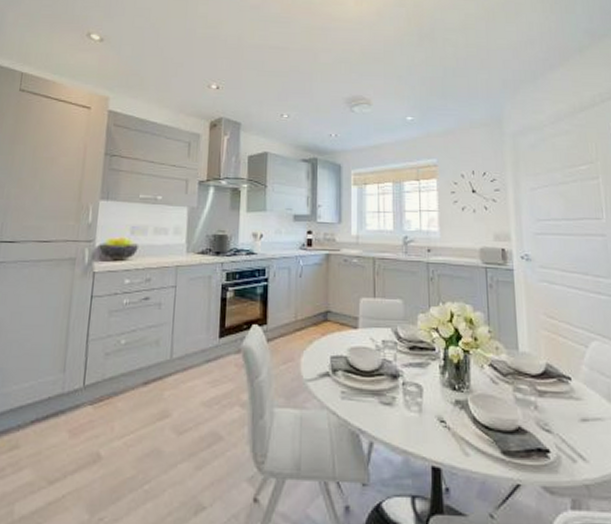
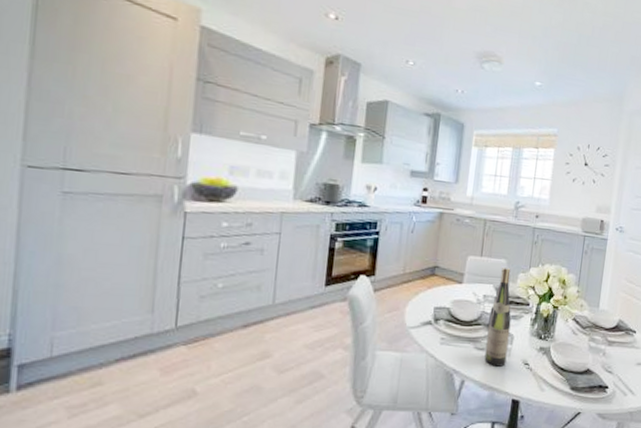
wine bottle: none [392,307,418,425] -> present [484,266,512,367]

